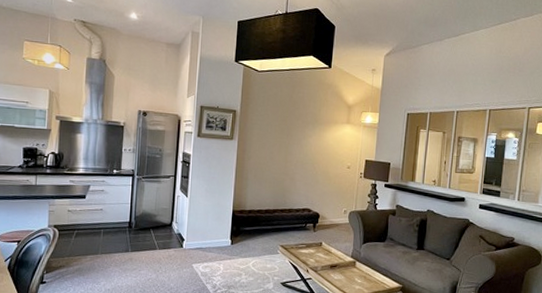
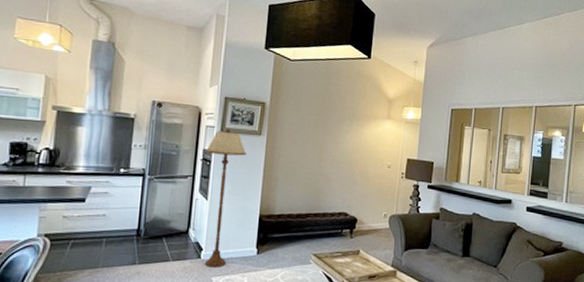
floor lamp: none [184,134,220,257] -> present [204,129,247,269]

